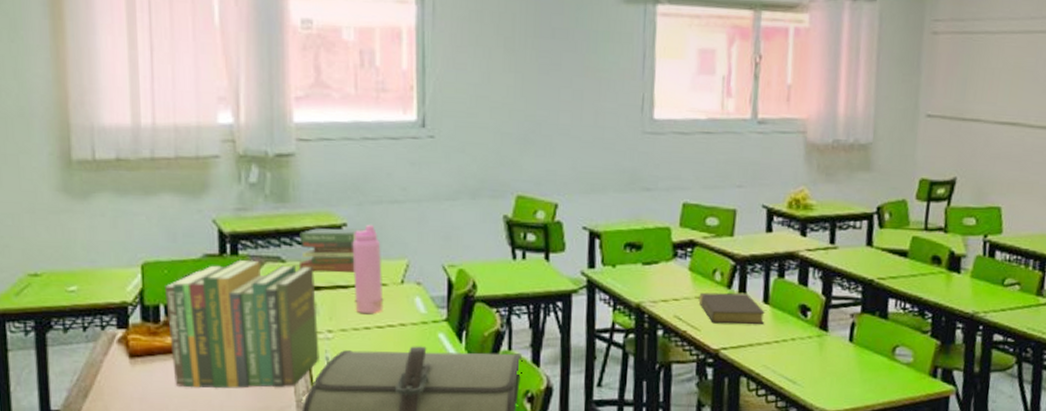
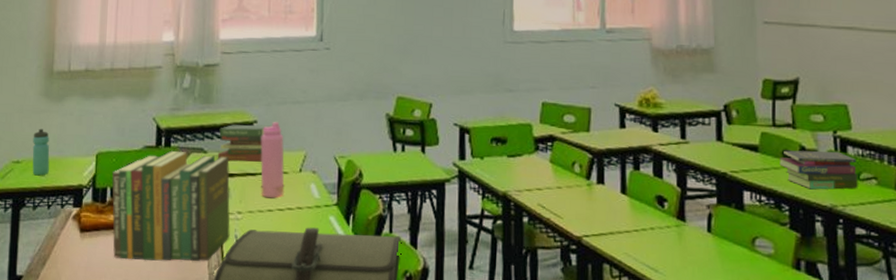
water bottle: none [53,233,80,292] -> present [32,128,50,176]
book: present [698,292,765,325] -> none [560,183,623,214]
books: none [927,255,1003,297] -> present [779,150,858,190]

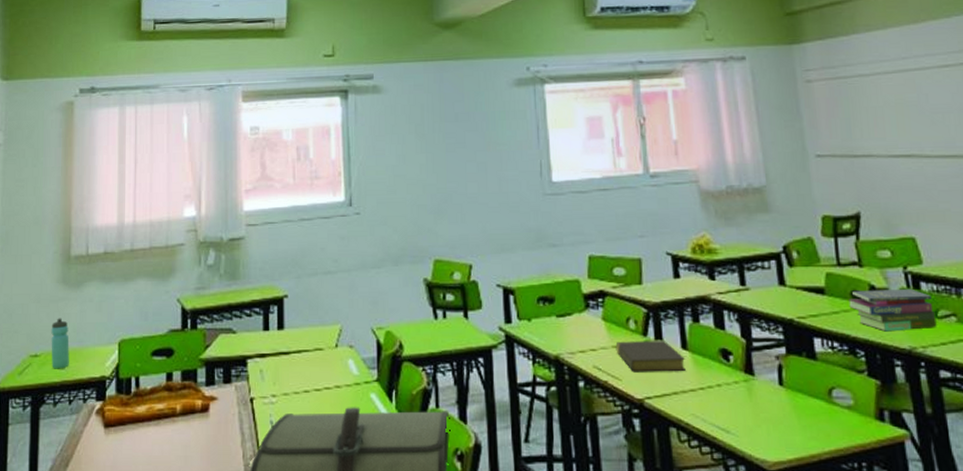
books: present [112,150,230,261] -> none [136,332,265,455]
books: present [217,124,272,162] -> none [247,299,303,341]
water bottle: present [260,121,285,199] -> none [292,294,321,378]
book: none [560,183,623,214] -> present [615,341,686,372]

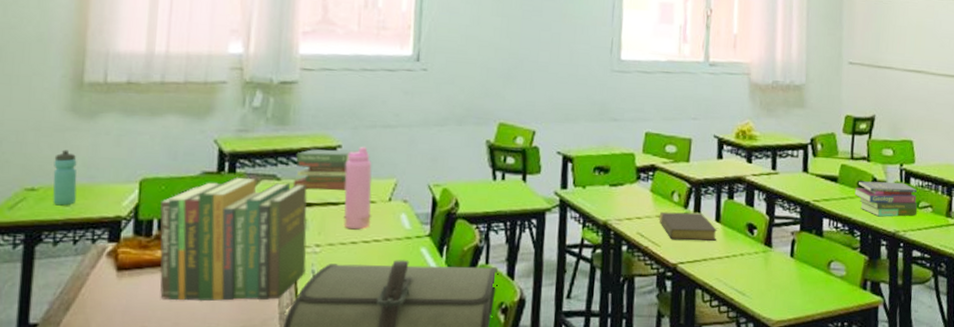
books: none [136,332,265,455] -> present [160,177,308,302]
books: none [247,299,303,341] -> present [293,149,358,191]
water bottle: none [292,294,321,378] -> present [343,146,372,230]

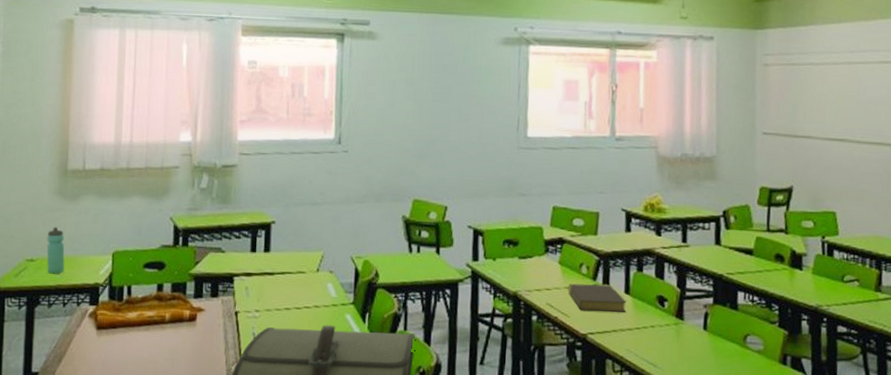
books: present [160,177,308,302] -> none [129,249,248,358]
books: present [293,149,358,191] -> none [235,225,290,262]
water bottle: present [343,146,372,230] -> none [278,222,302,297]
books: present [855,181,917,217] -> none [772,254,842,291]

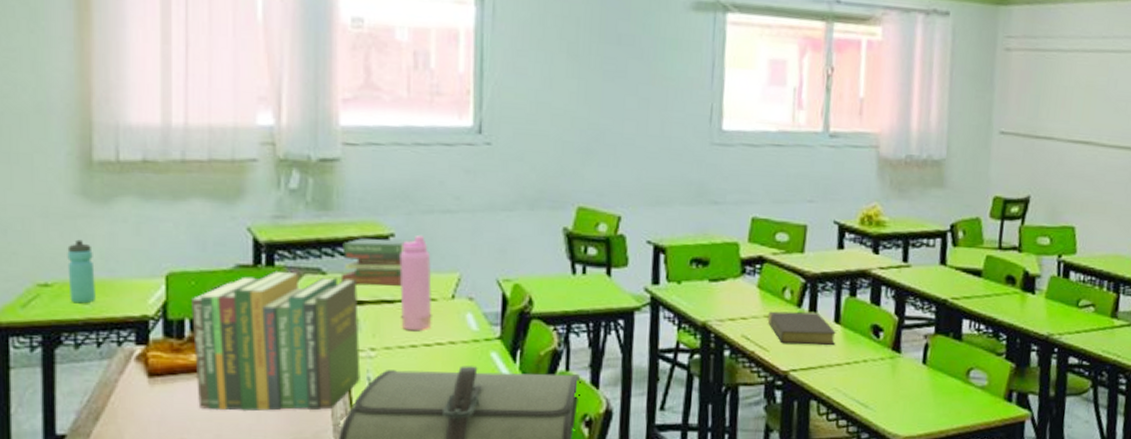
books: none [129,249,248,358] -> present [191,270,361,412]
books: none [235,225,290,262] -> present [340,238,414,287]
water bottle: none [278,222,302,297] -> present [399,234,432,331]

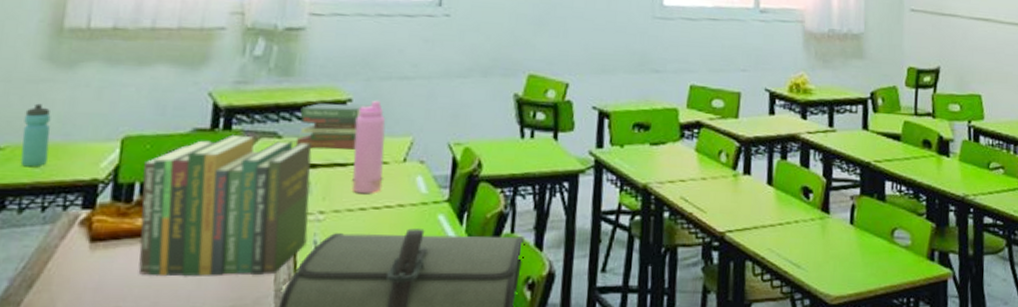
book: present [767,311,836,345] -> none [704,173,769,207]

